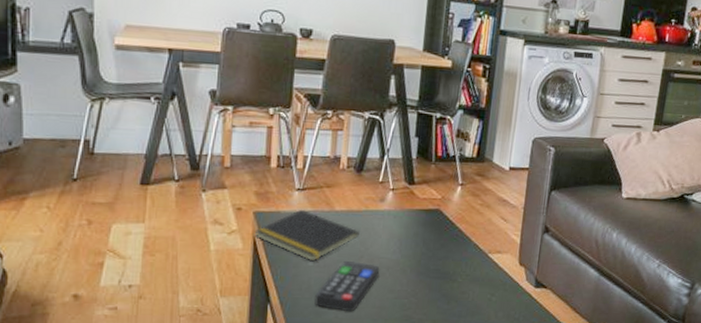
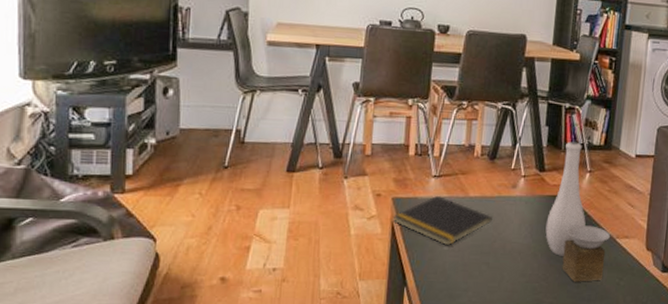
remote control: present [314,260,380,312] -> none [449,245,512,296]
vase: none [415,153,483,298] -> present [545,141,611,282]

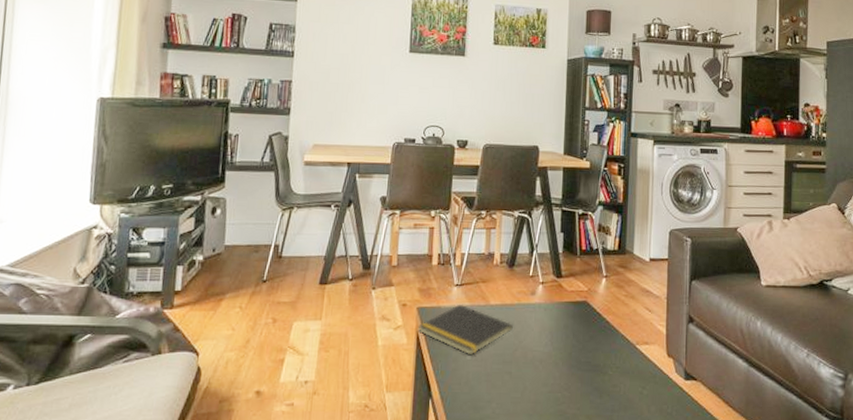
vase: present [545,141,611,282] -> none [565,247,631,392]

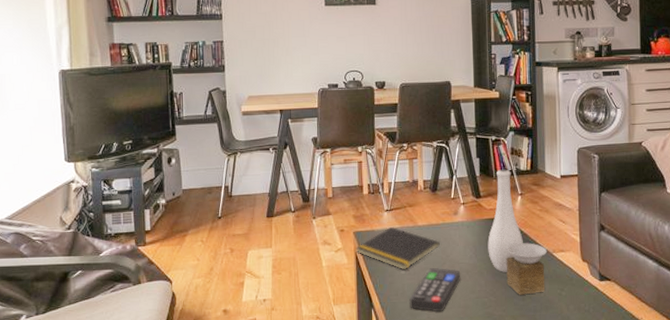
remote control: none [473,354,534,407] -> present [409,267,461,312]
vase: none [565,247,631,392] -> present [488,169,548,295]

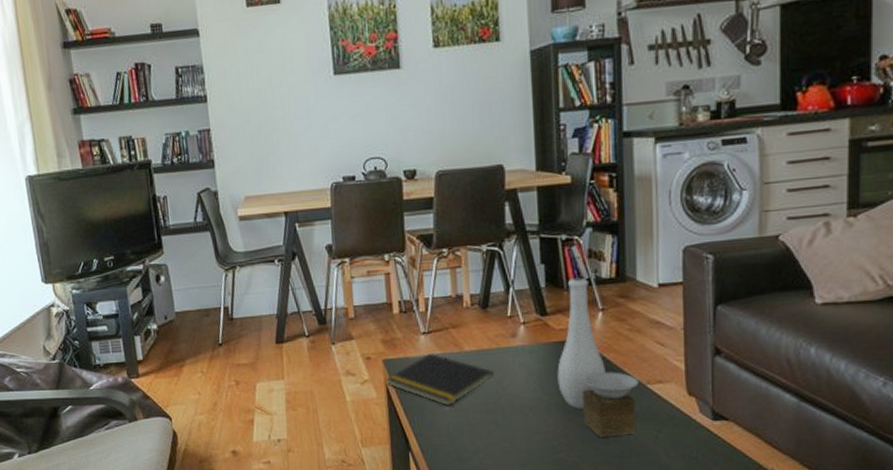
remote control: present [409,267,461,312] -> none [456,402,522,457]

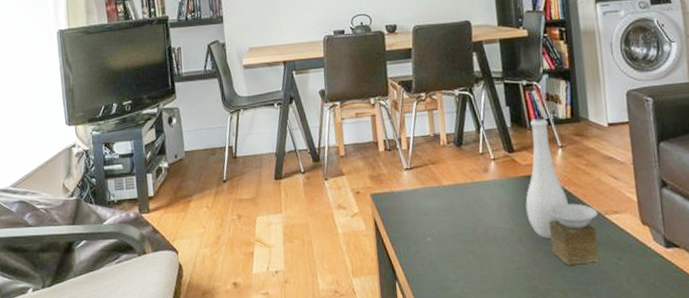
notepad: present [386,352,494,406] -> none [374,187,470,237]

